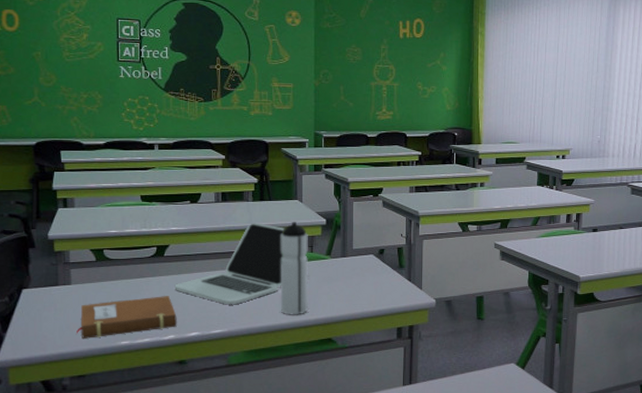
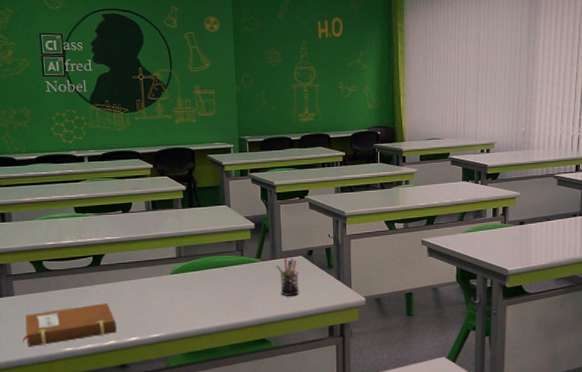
laptop: present [174,223,285,305] -> none [112,229,215,310]
water bottle: present [280,222,309,315] -> none [211,227,242,318]
pen holder: none [346,254,369,295] -> present [276,256,299,296]

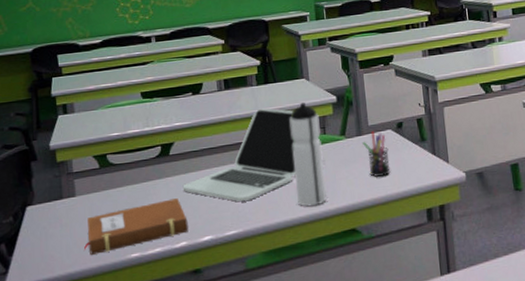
laptop: none [112,229,215,310] -> present [182,108,297,202]
water bottle: none [211,227,242,318] -> present [289,103,327,207]

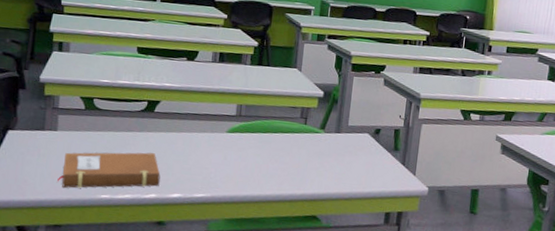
laptop: present [182,108,297,202] -> none [161,87,281,170]
water bottle: present [289,103,327,207] -> none [267,90,304,188]
pen holder: present [363,131,391,177] -> none [339,131,362,175]

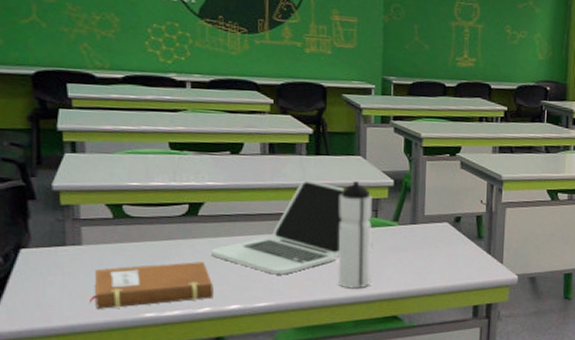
laptop: none [161,87,281,170] -> present [211,180,345,275]
water bottle: none [267,90,304,188] -> present [338,181,372,289]

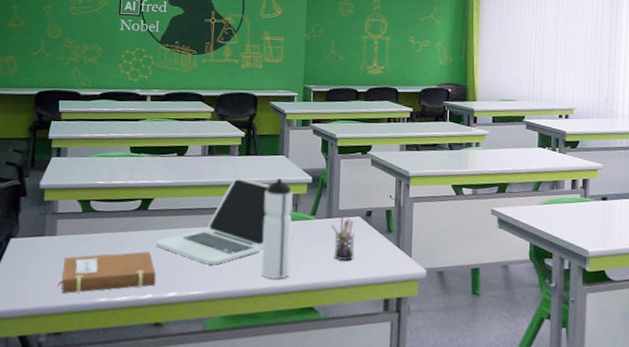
pen holder: none [416,221,442,268] -> present [331,215,355,261]

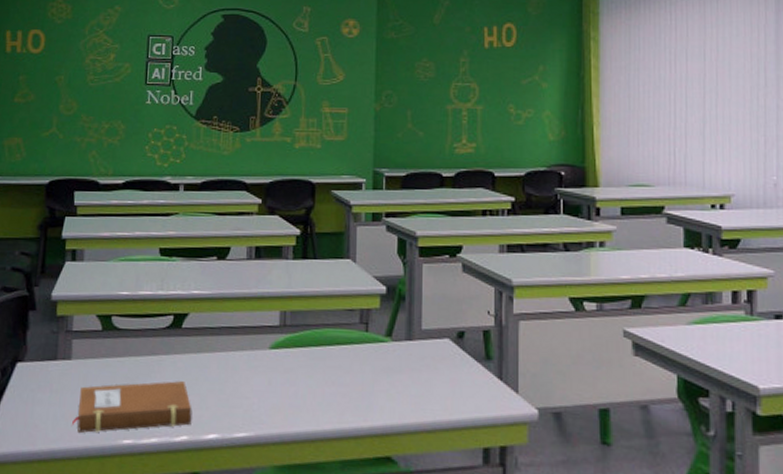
laptop: present [156,178,270,265] -> none [191,288,333,399]
water bottle: present [262,178,293,280] -> none [324,288,362,420]
pen holder: present [331,215,355,261] -> none [412,337,443,396]

